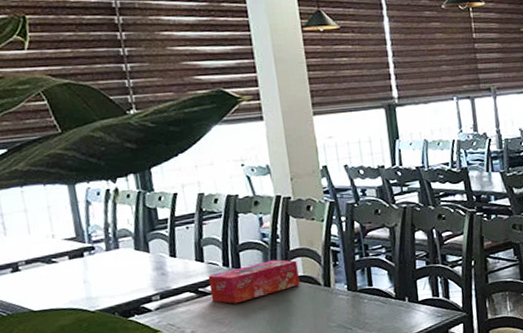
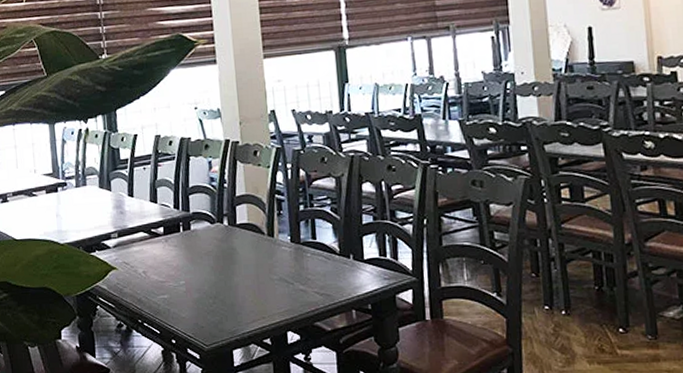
tissue box: present [208,259,300,304] -> none [160,205,244,247]

